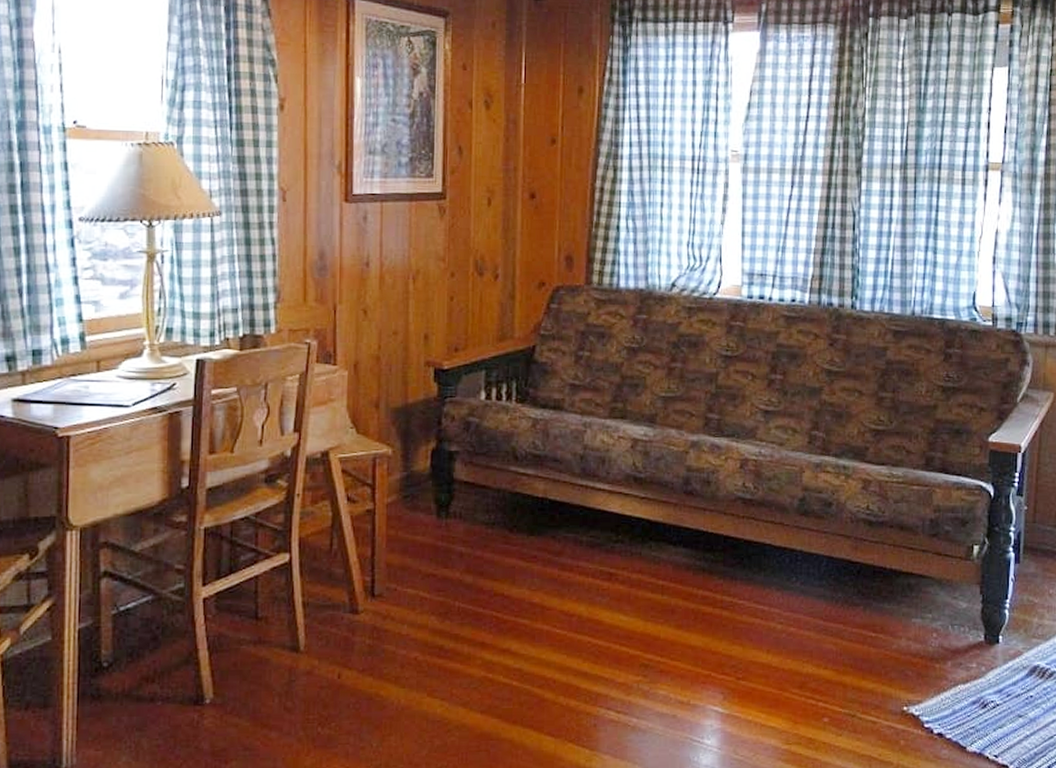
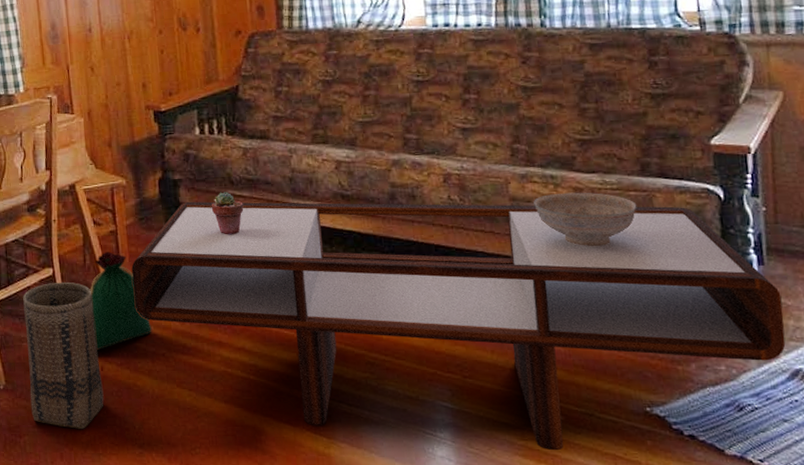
basket: none [244,571,338,750] -> present [23,282,104,429]
bag: none [334,534,405,654] -> present [90,251,152,351]
coffee table: none [387,479,1030,754] -> present [131,201,786,451]
potted succulent: none [489,468,527,519] -> present [211,192,244,235]
decorative bowl: none [825,484,918,541] -> present [534,192,637,246]

